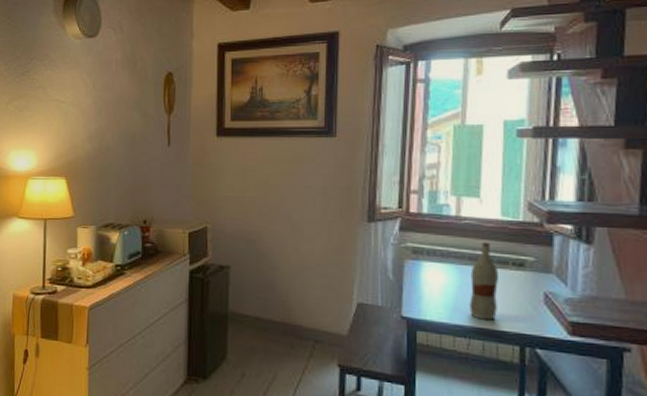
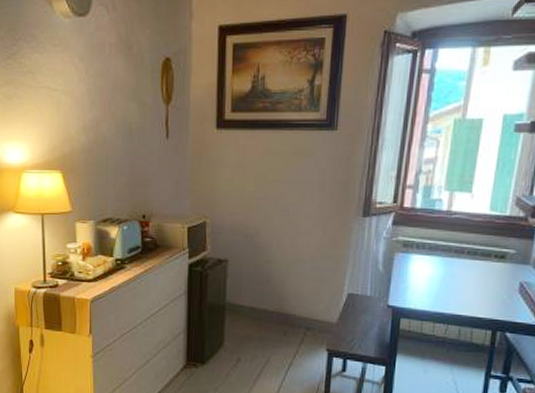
bottle: present [469,241,498,321] -> none [450,235,481,308]

